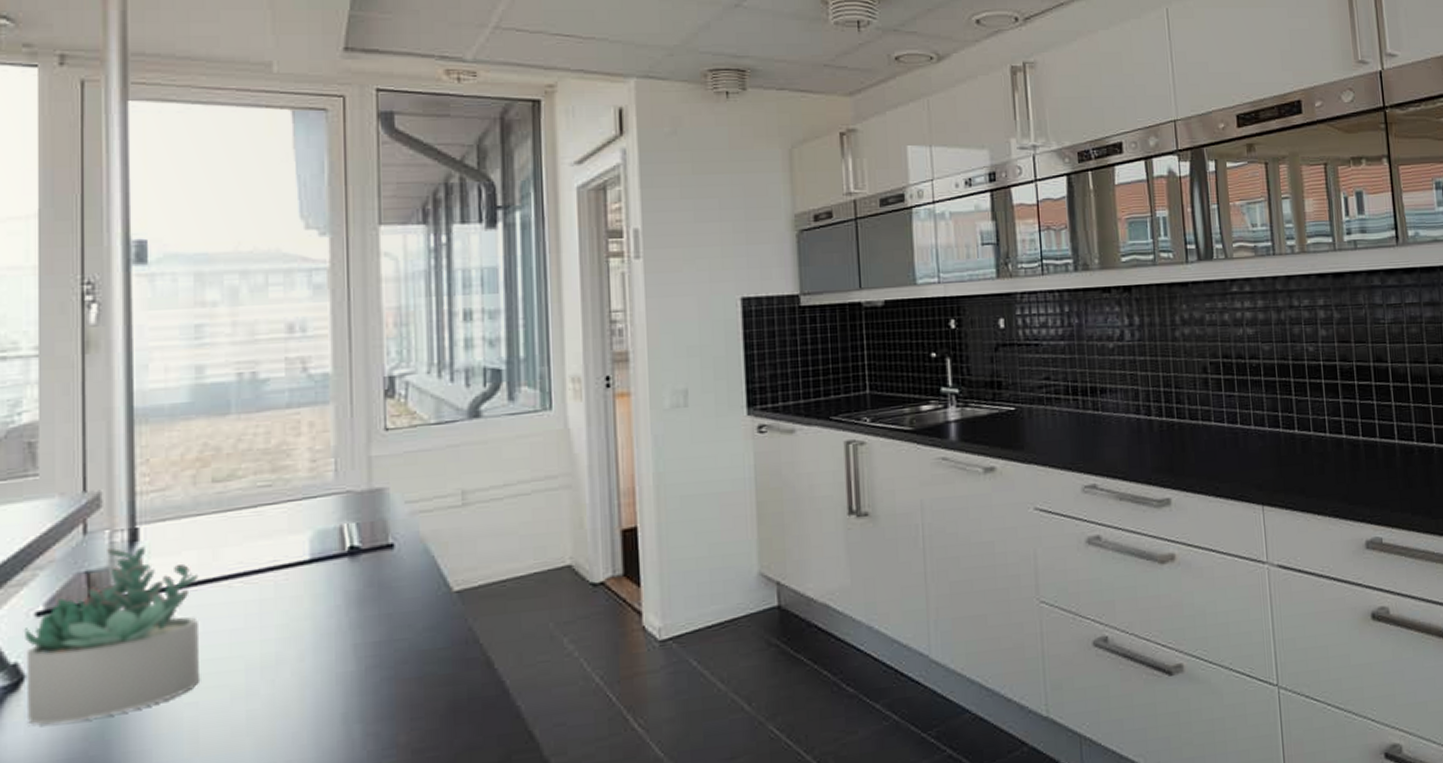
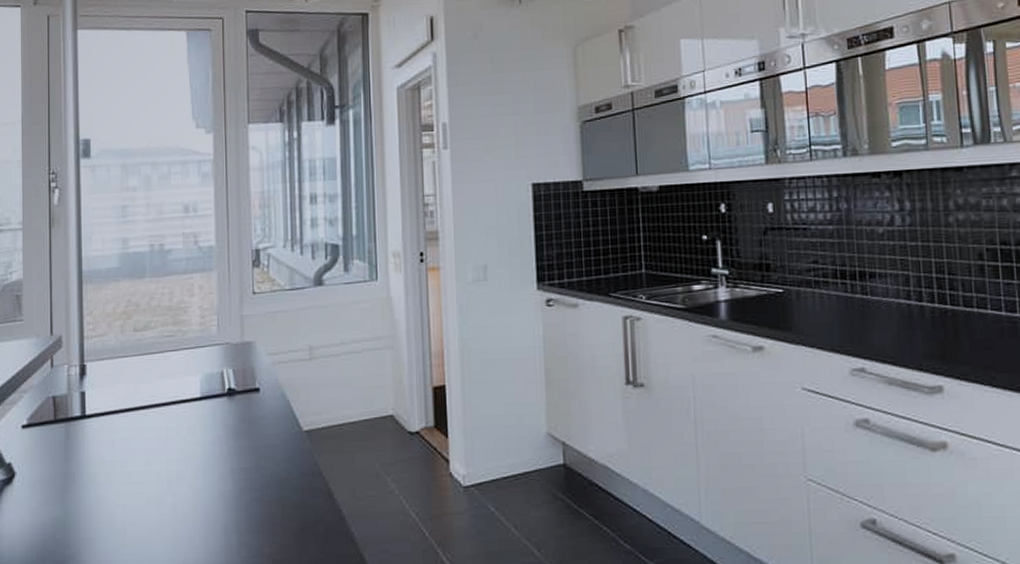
succulent plant: present [23,546,201,725] -> none [14,379,127,512]

